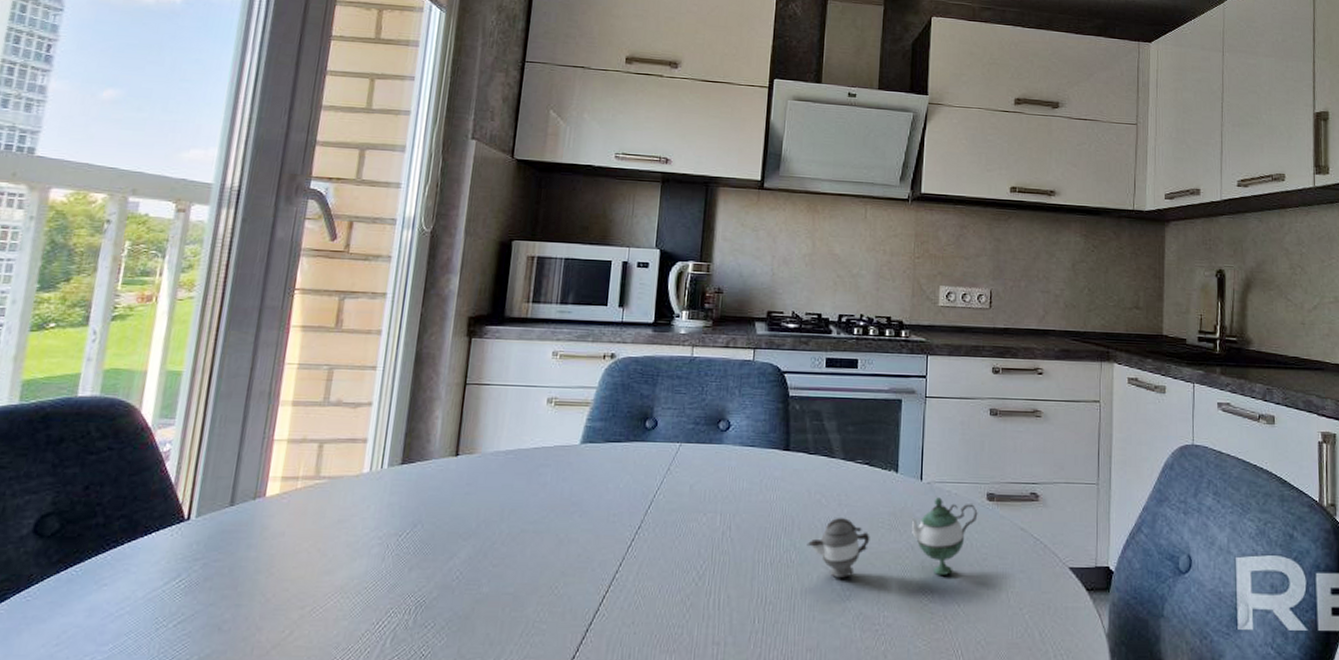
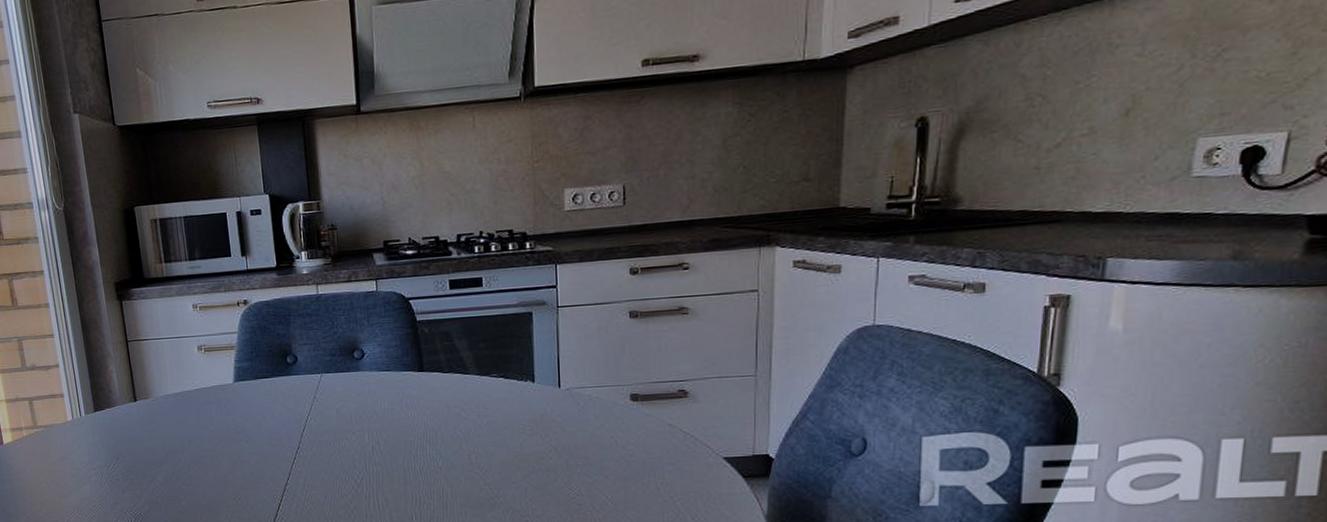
teapot: present [807,497,978,578] -> none [451,402,622,479]

